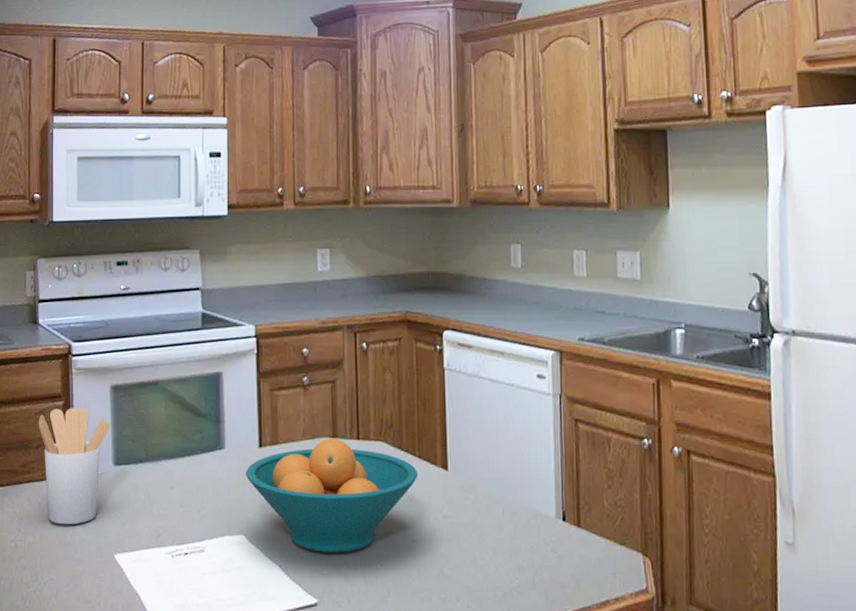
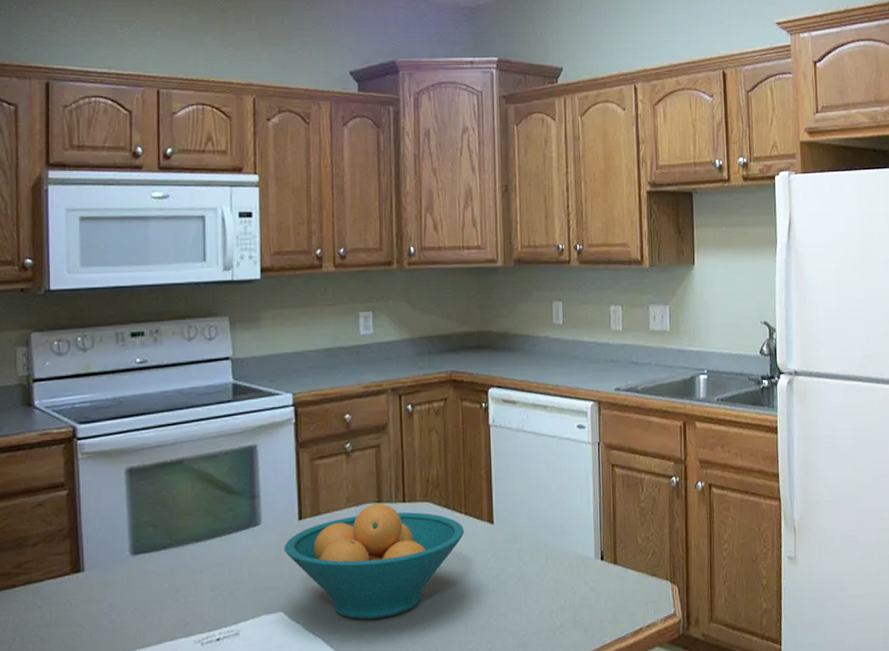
utensil holder: present [39,408,111,525] -> none [37,496,126,627]

